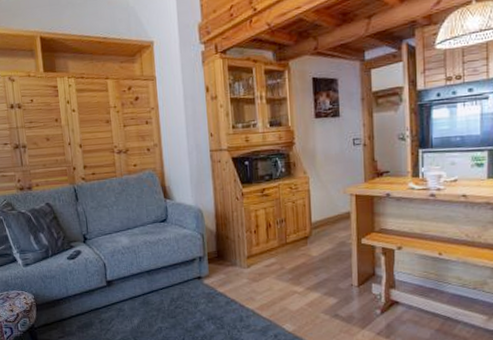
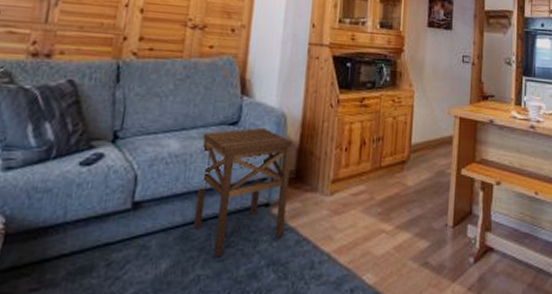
side table: none [143,221,216,315] -> present [193,127,293,257]

